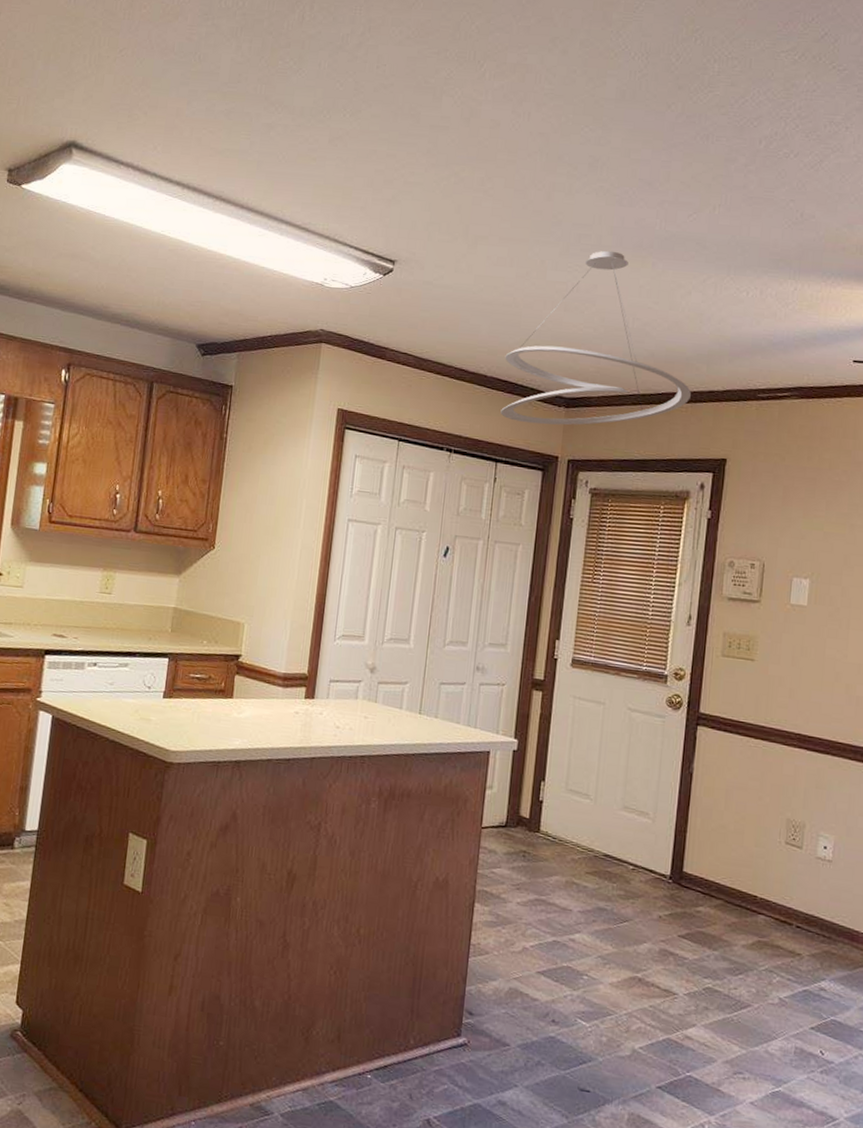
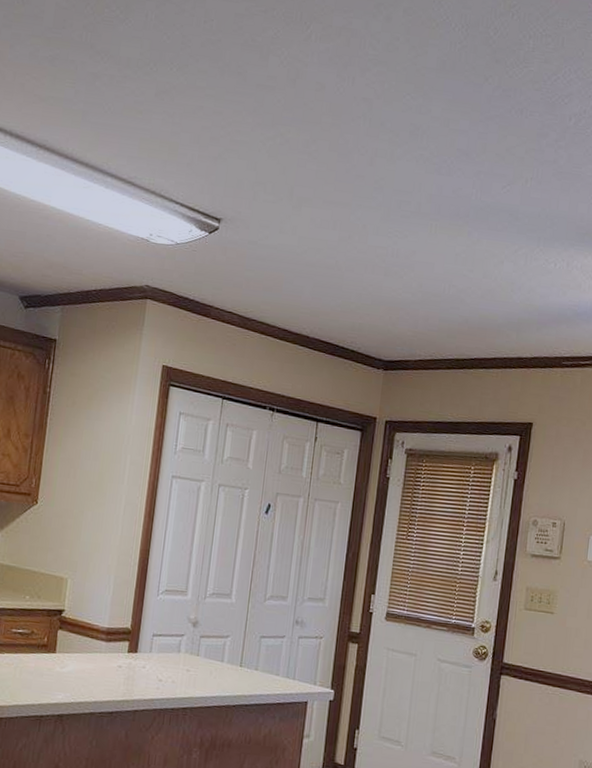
ceiling light fixture: present [500,250,691,425] -> none [322,218,502,388]

